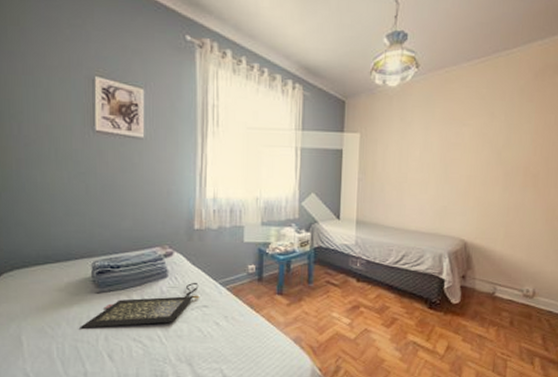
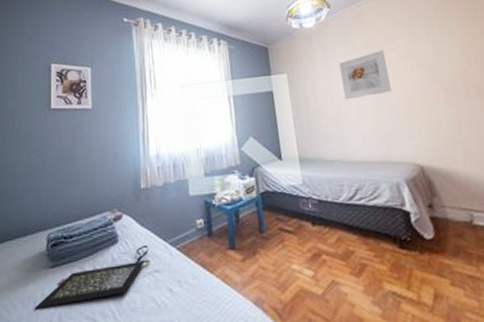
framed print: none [412,125,460,170] -> present [339,50,392,100]

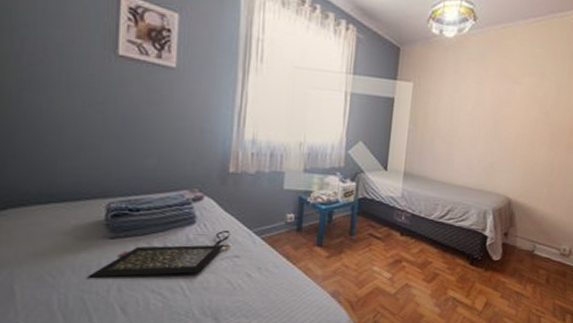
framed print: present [339,50,392,100] -> none [463,81,513,126]

